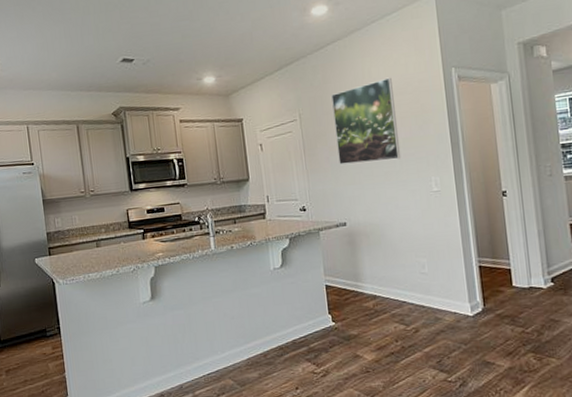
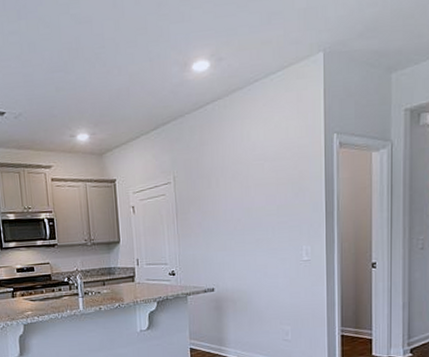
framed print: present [331,77,402,165] -> none [208,141,274,230]

